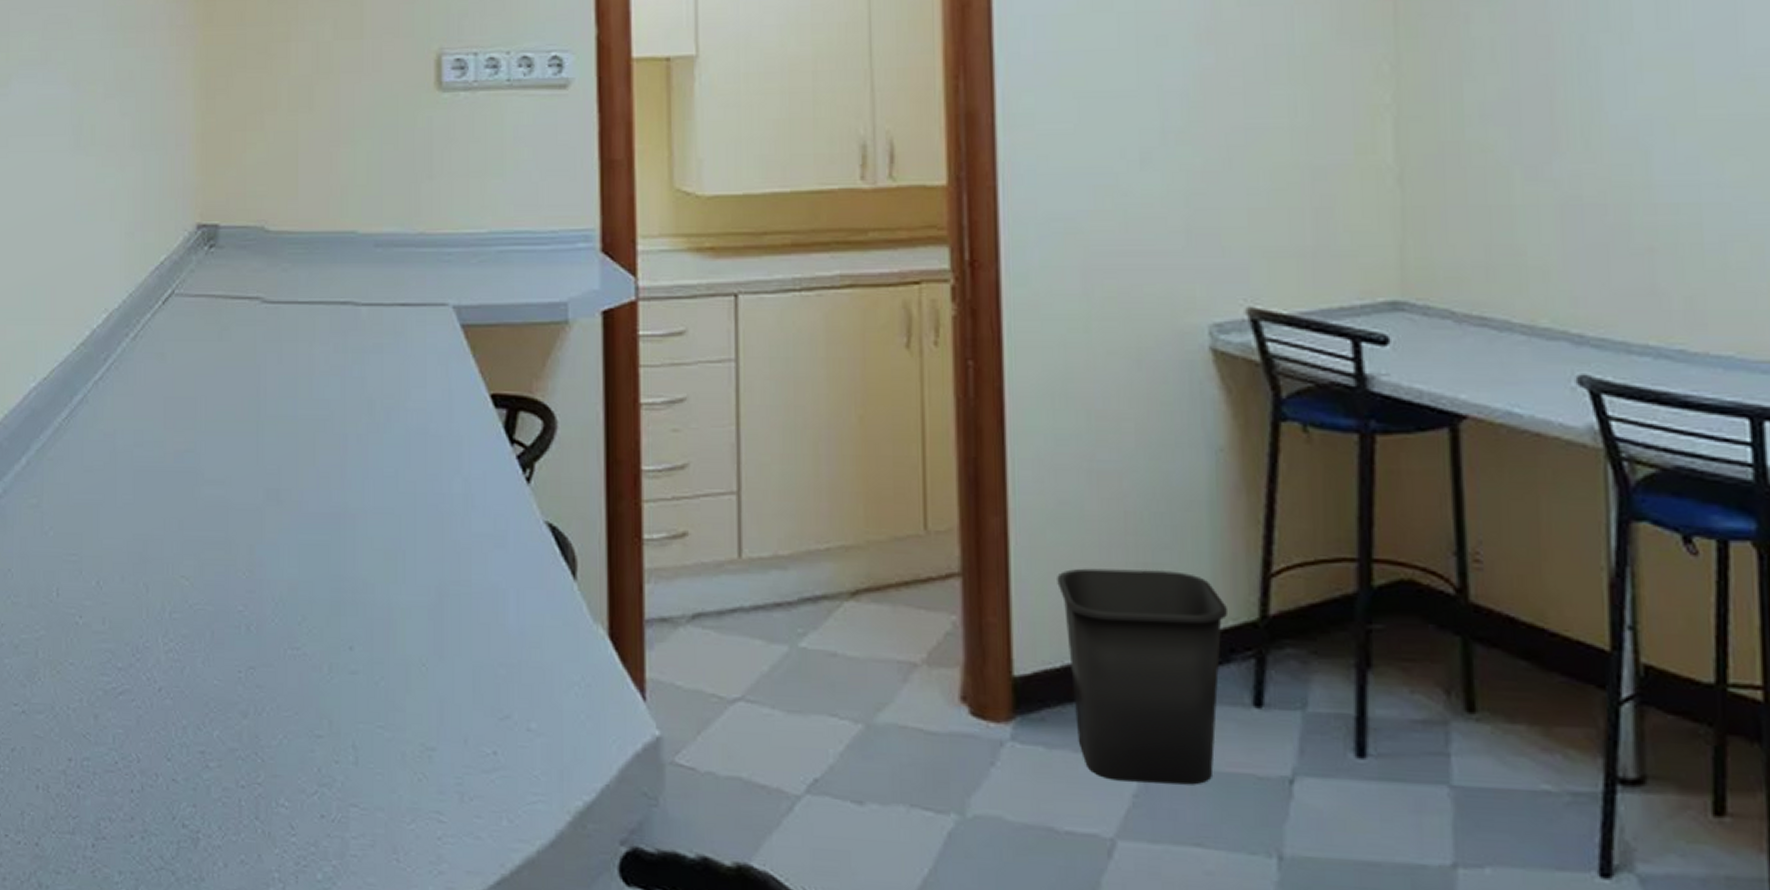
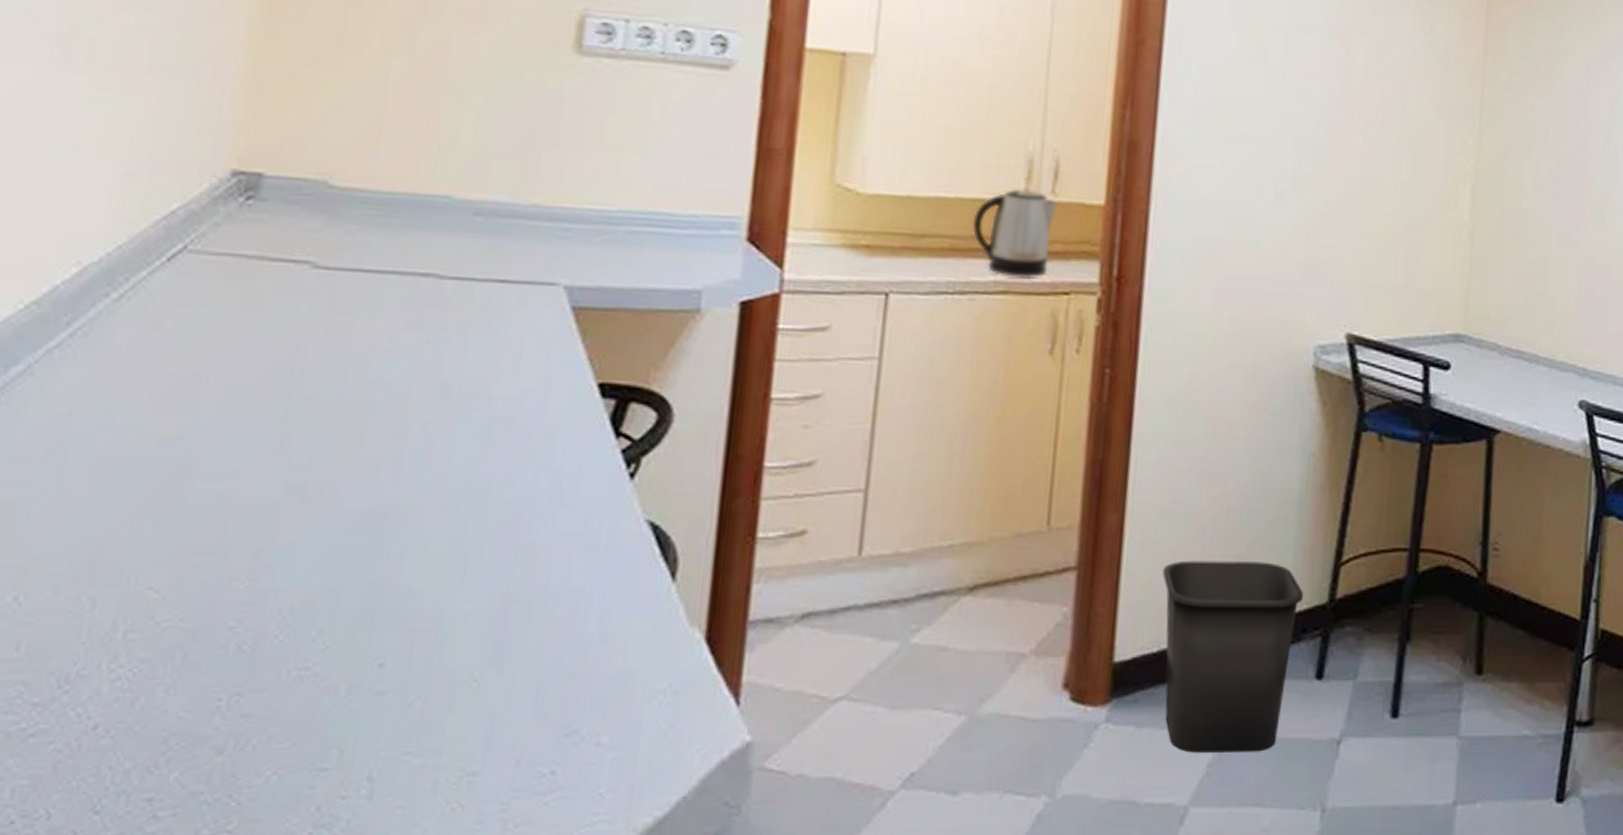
kettle: none [811,176,898,270] -> present [973,188,1058,279]

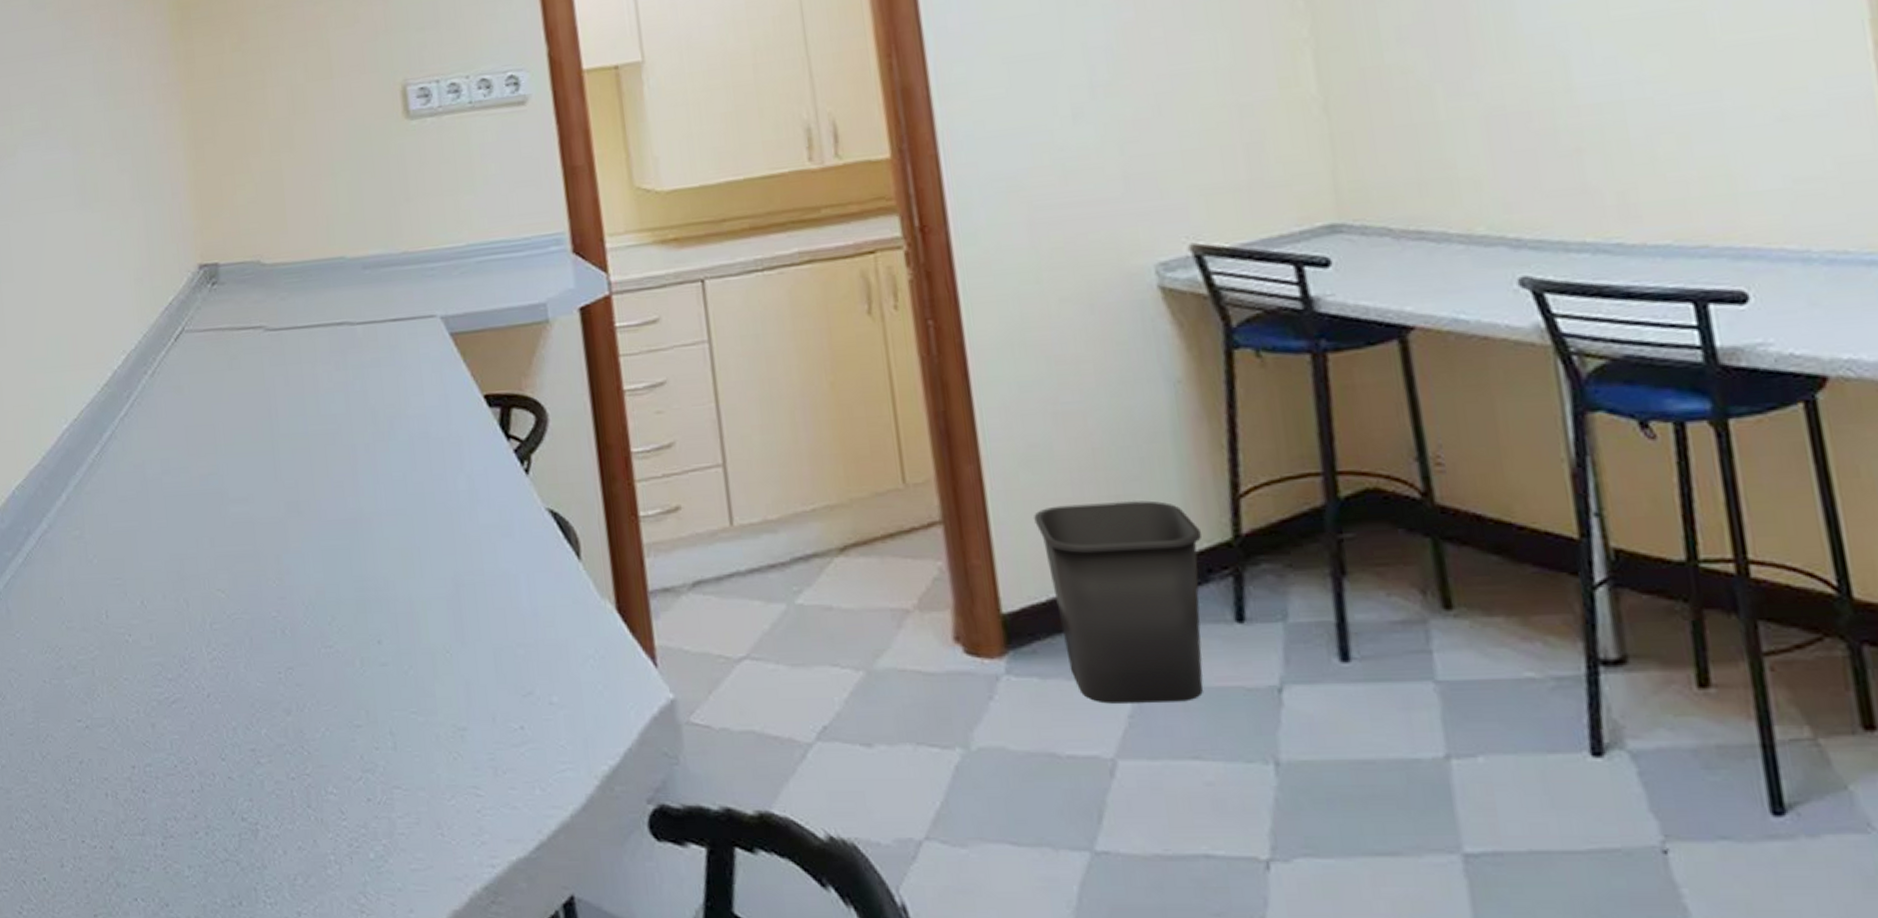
kettle: present [973,188,1058,279] -> none [765,156,848,246]

